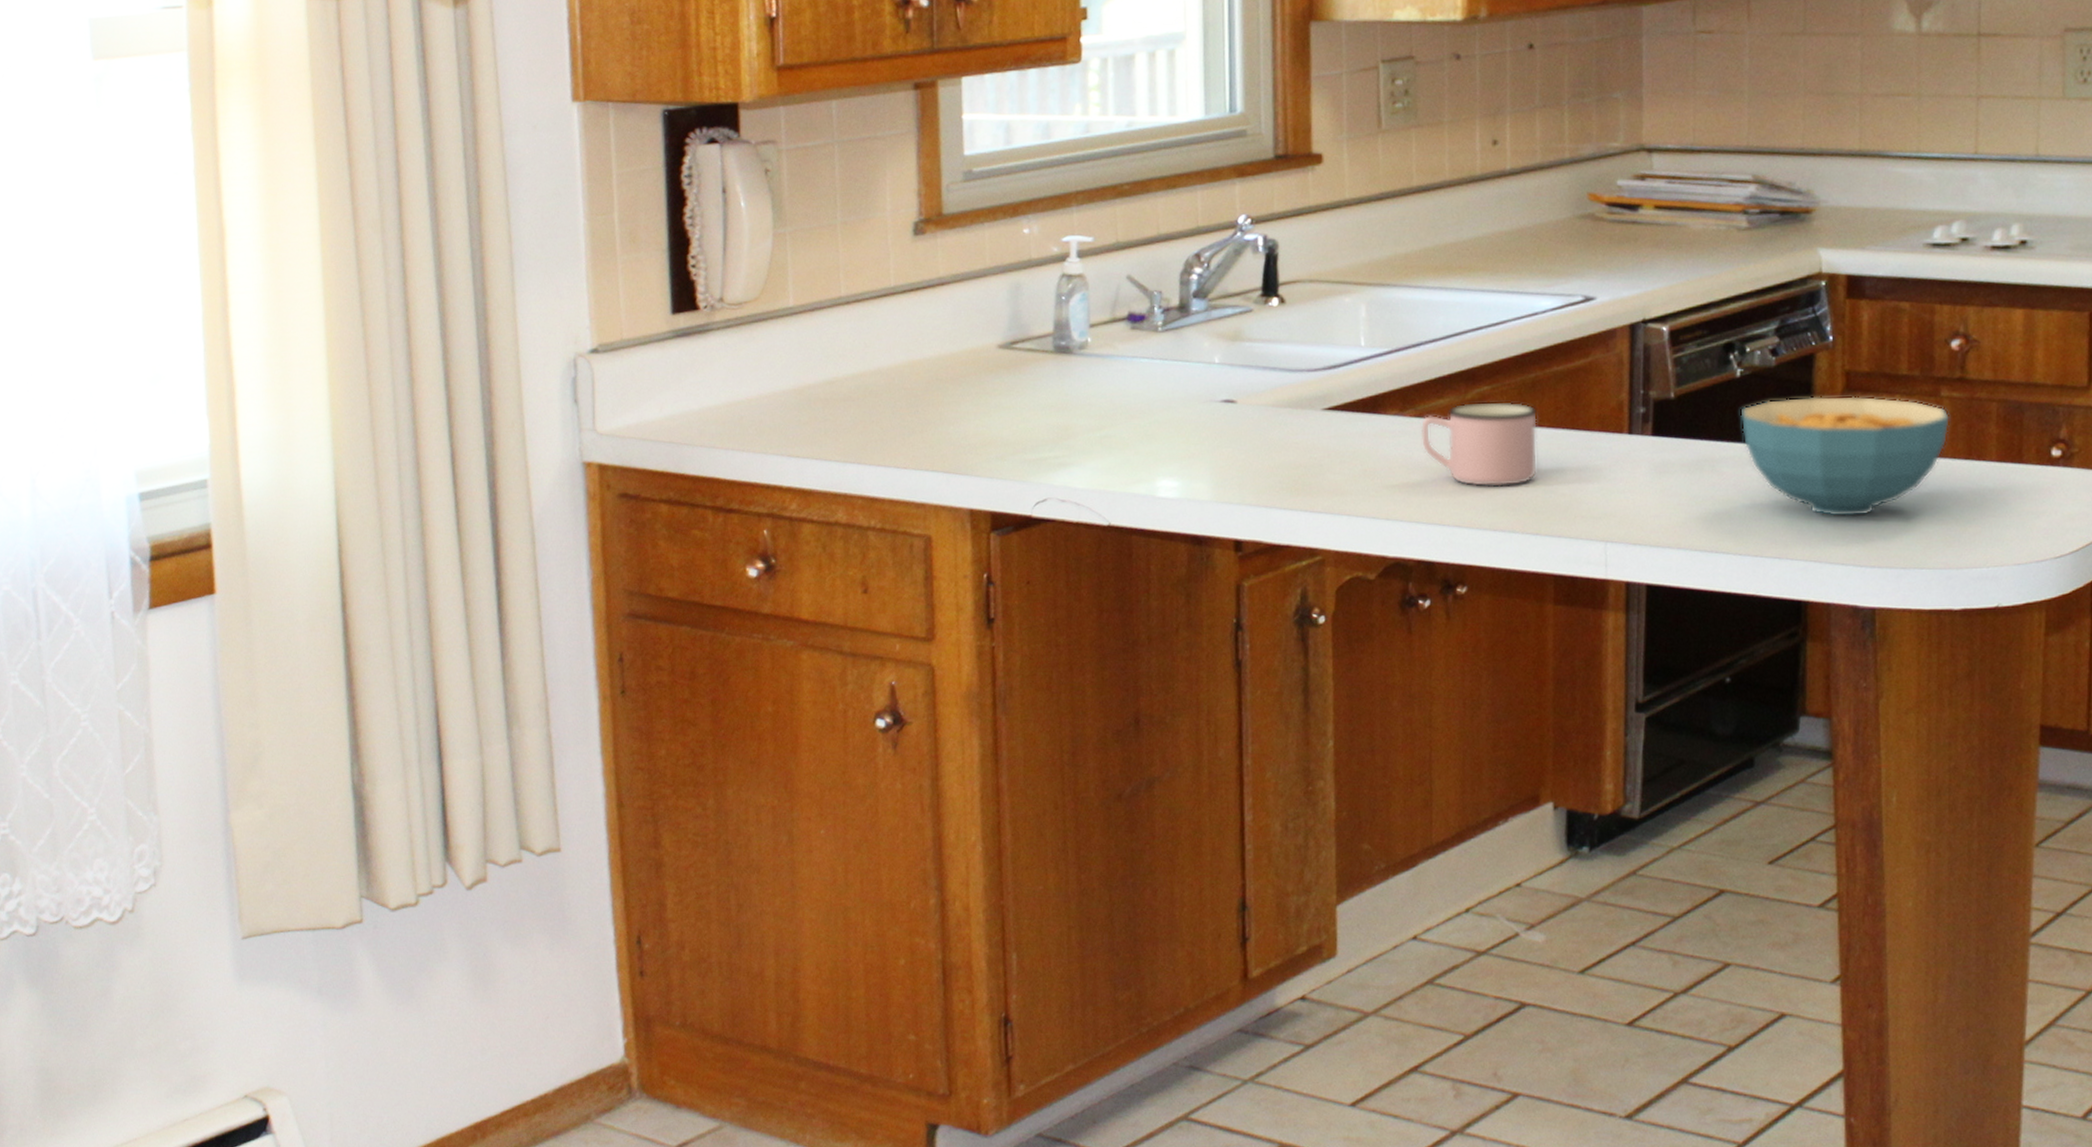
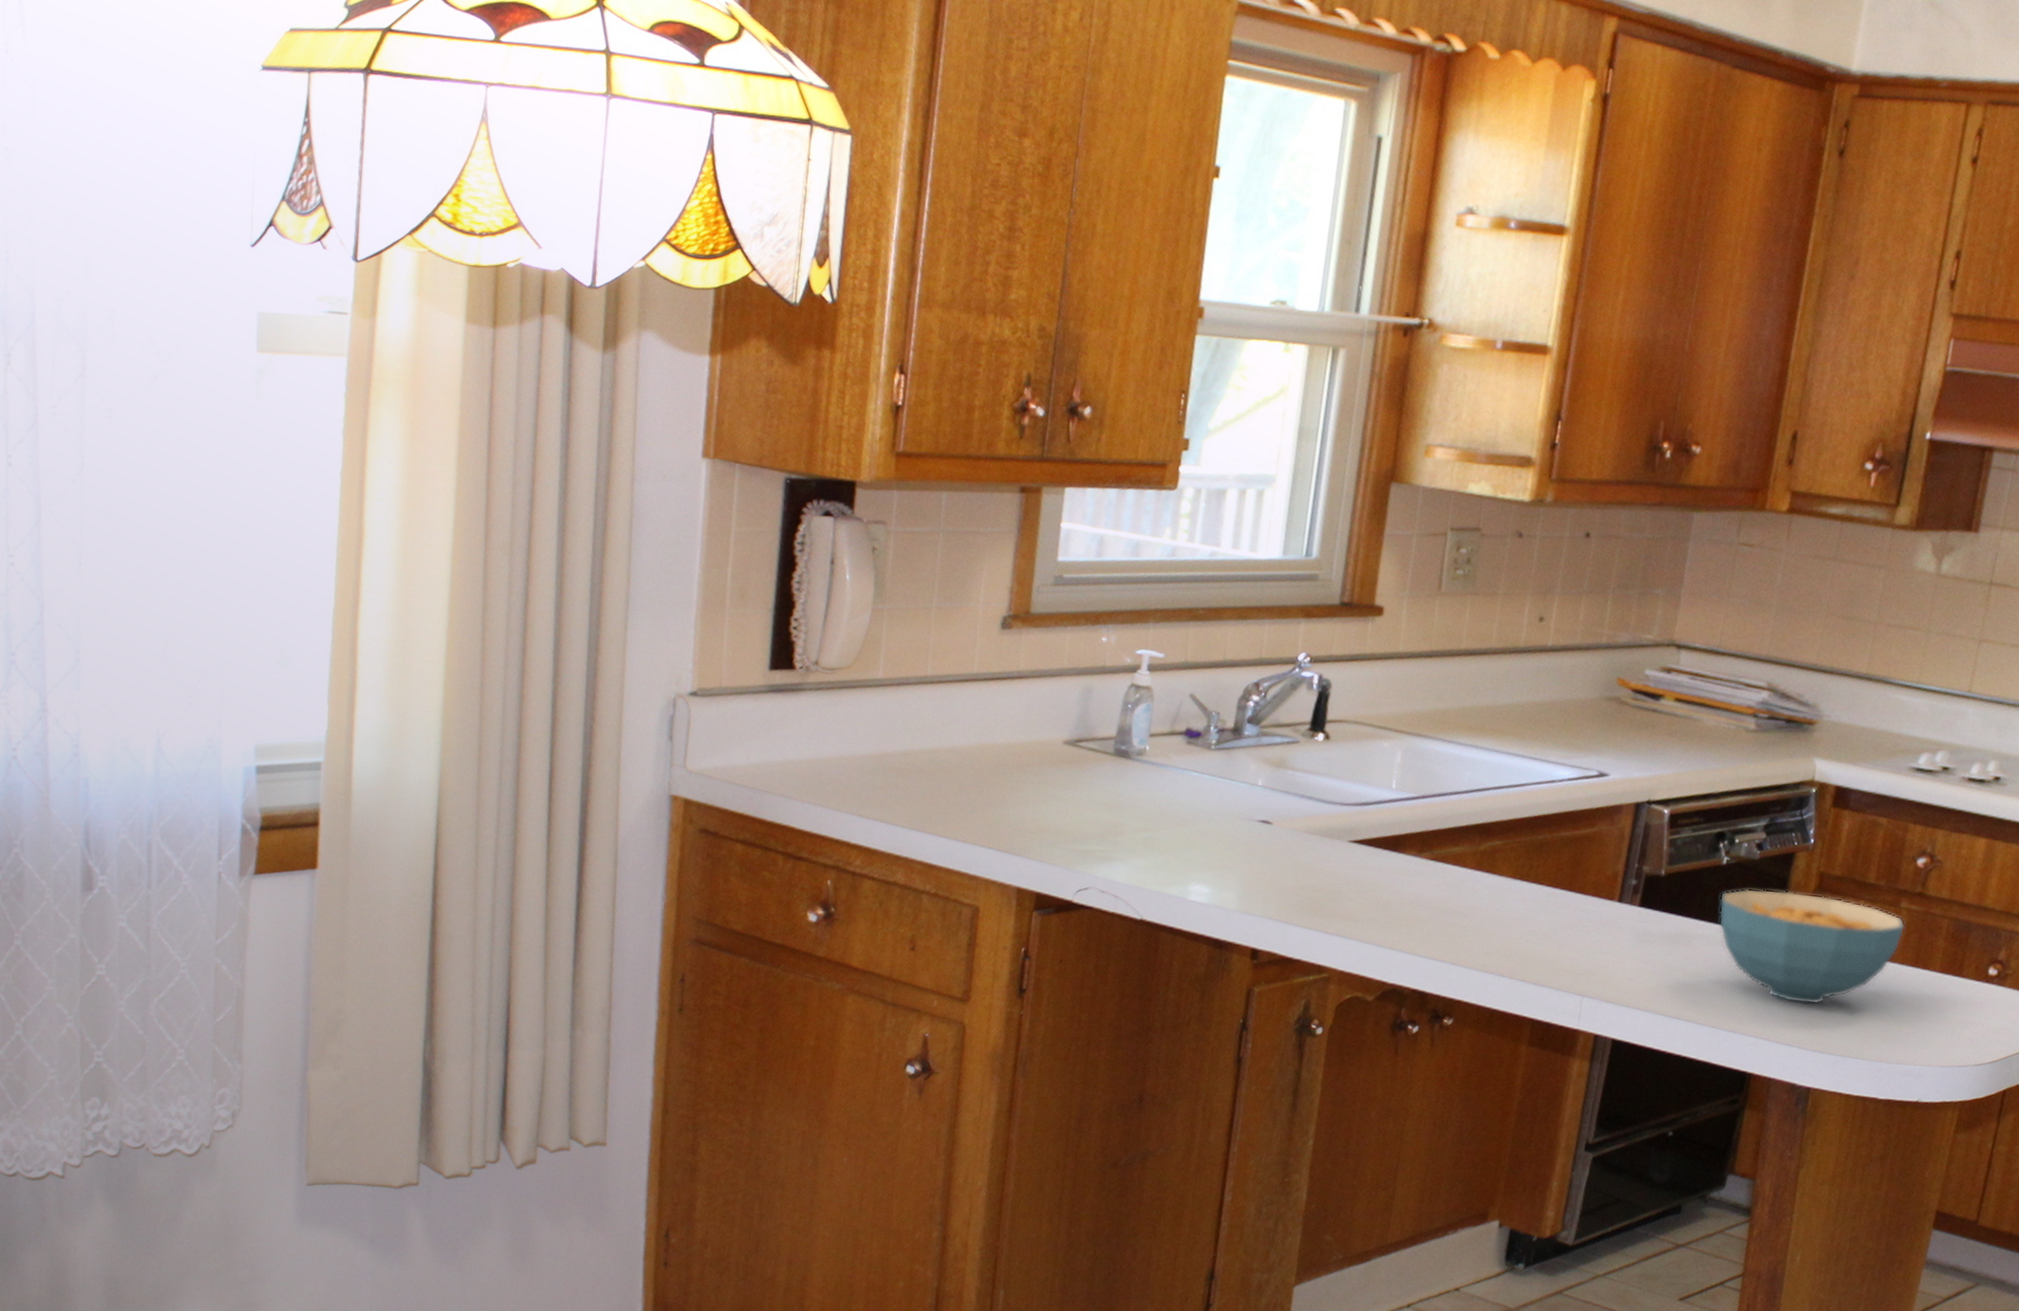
mug: present [1420,400,1538,487] -> none [1432,852,1541,935]

